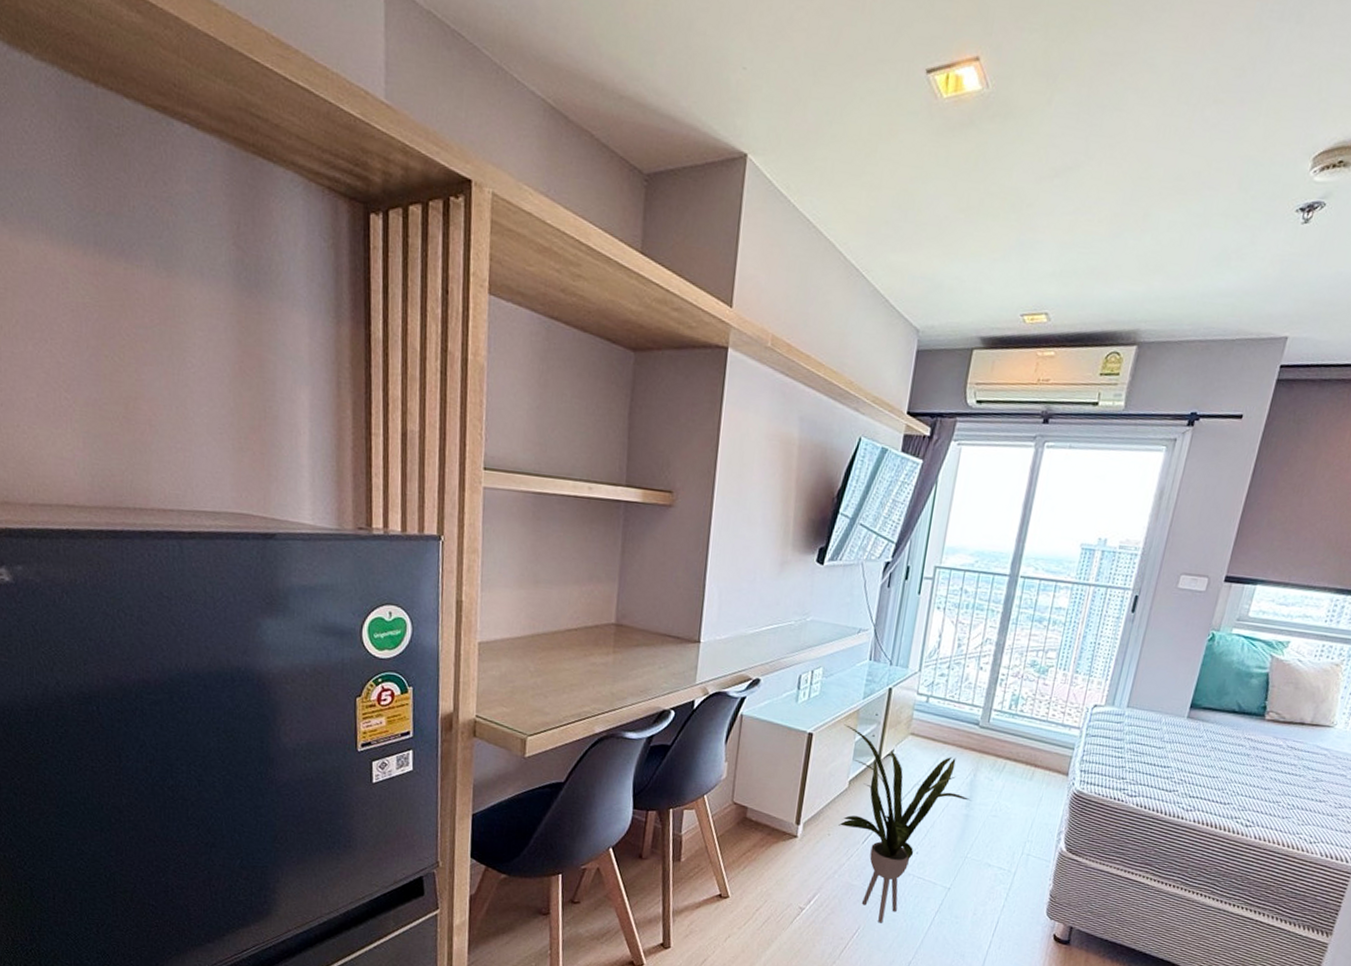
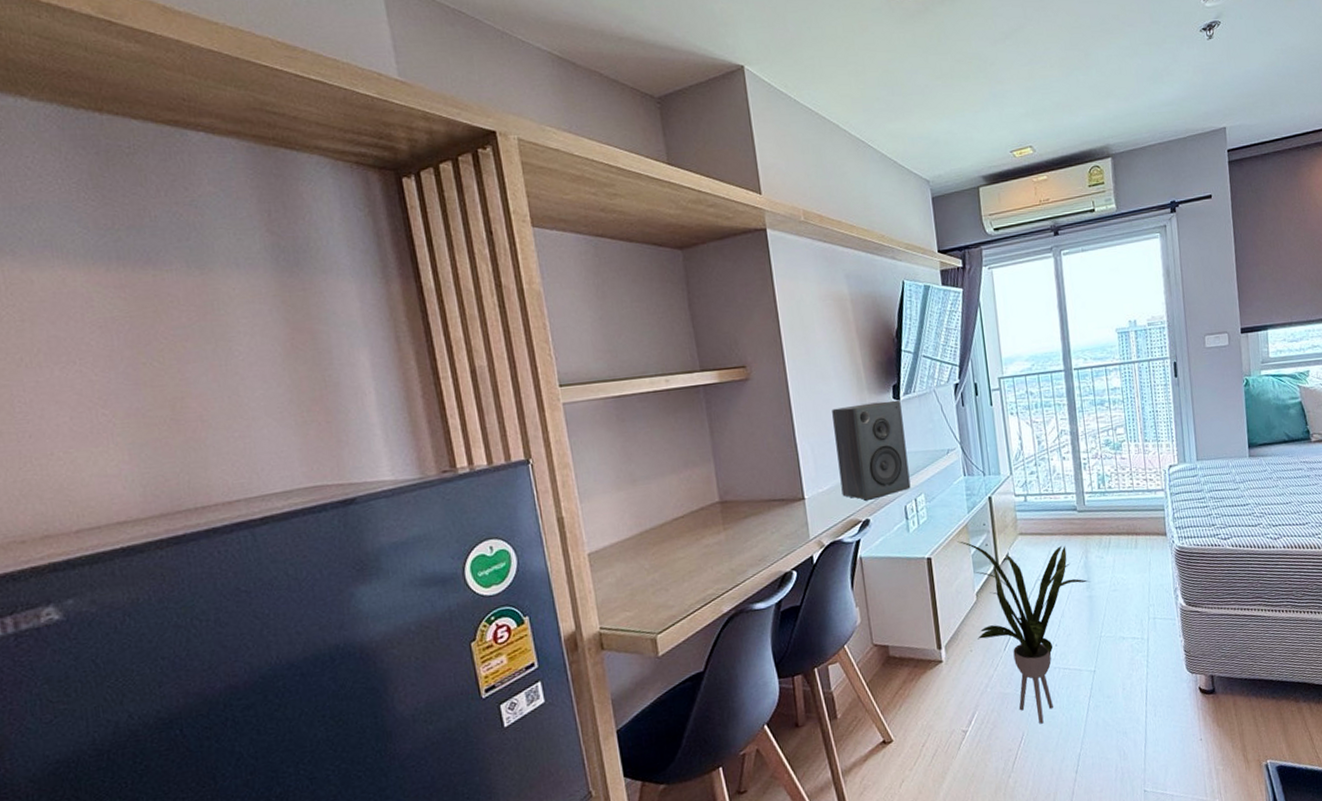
speaker: none [739,557,824,660] -> present [832,400,911,501]

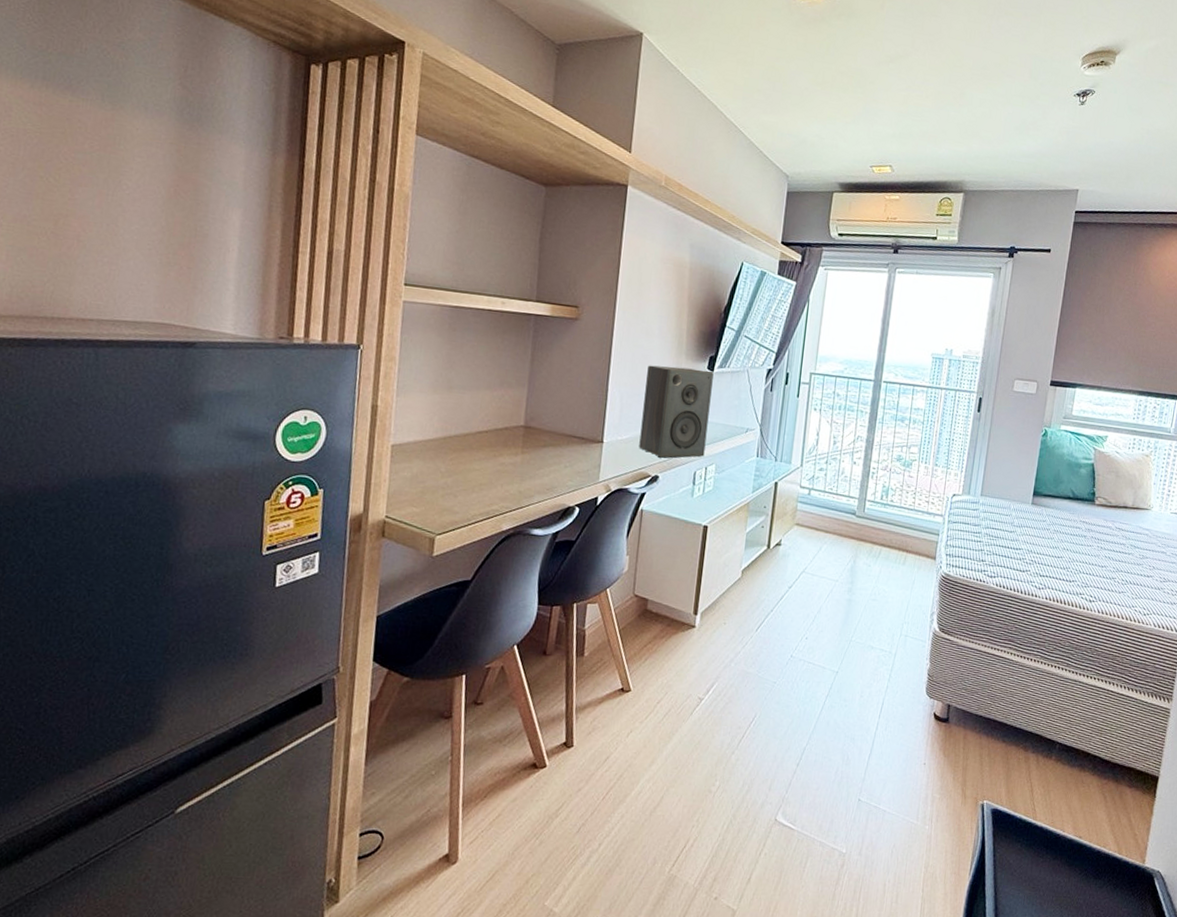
house plant: present [957,541,1091,724] -> none [733,517,853,710]

